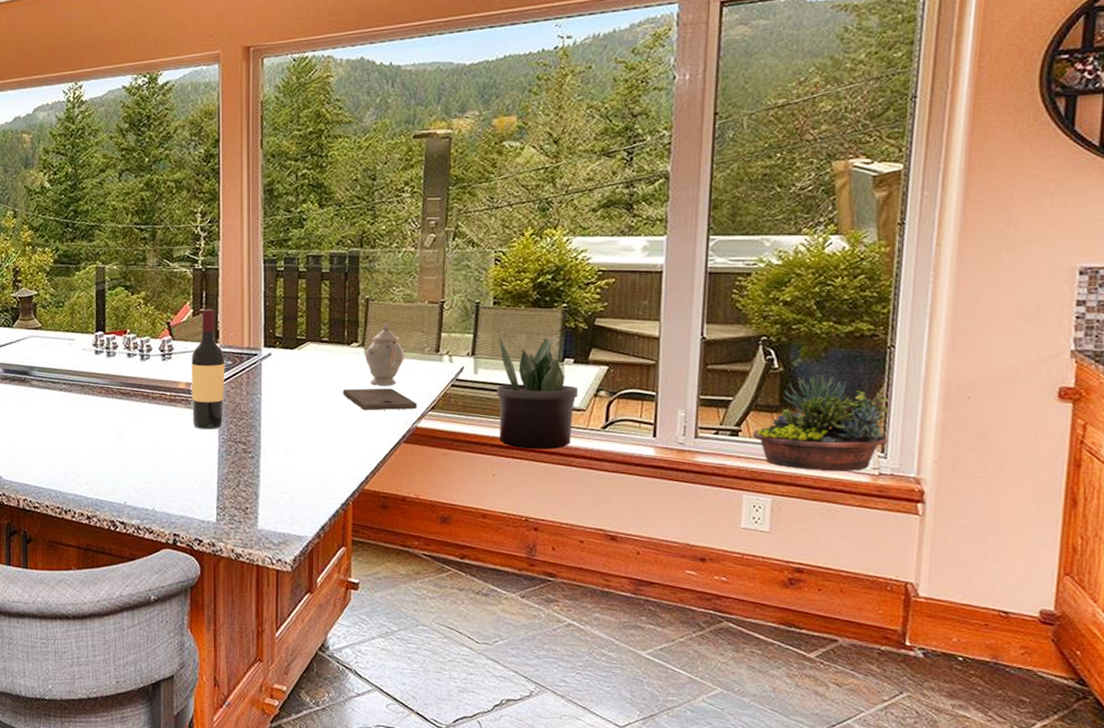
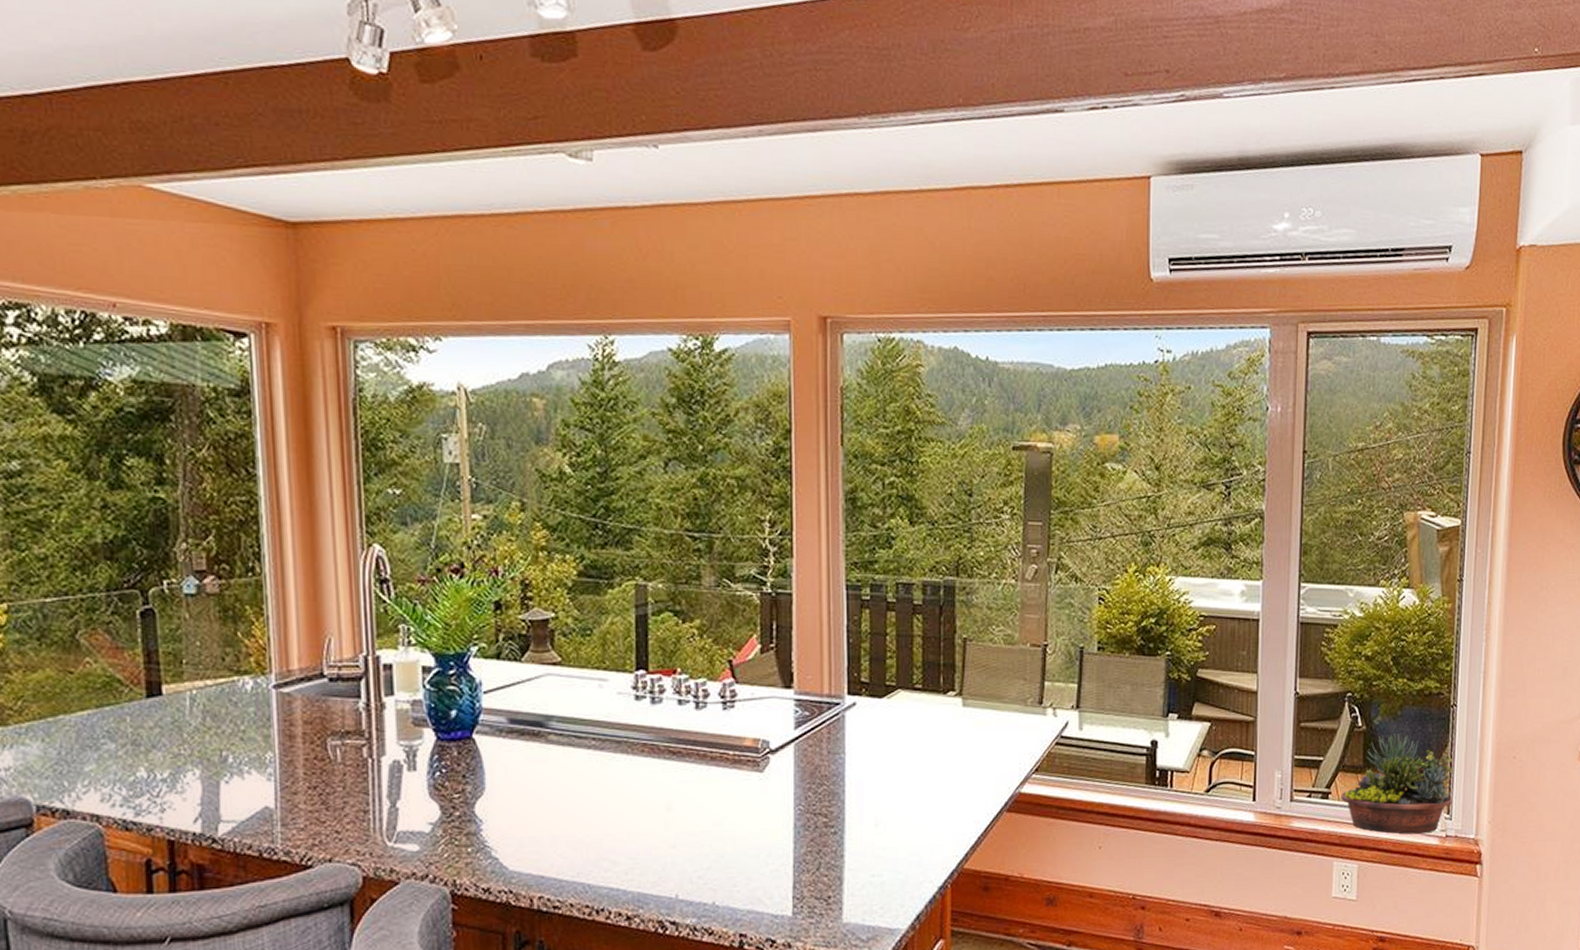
wine bottle: present [192,309,225,430] -> none [760,645,801,799]
cutting board: present [343,388,418,410] -> none [939,747,1021,773]
teapot: present [365,323,405,386] -> none [963,668,1006,744]
planter: present [497,337,578,450] -> none [1102,688,1182,818]

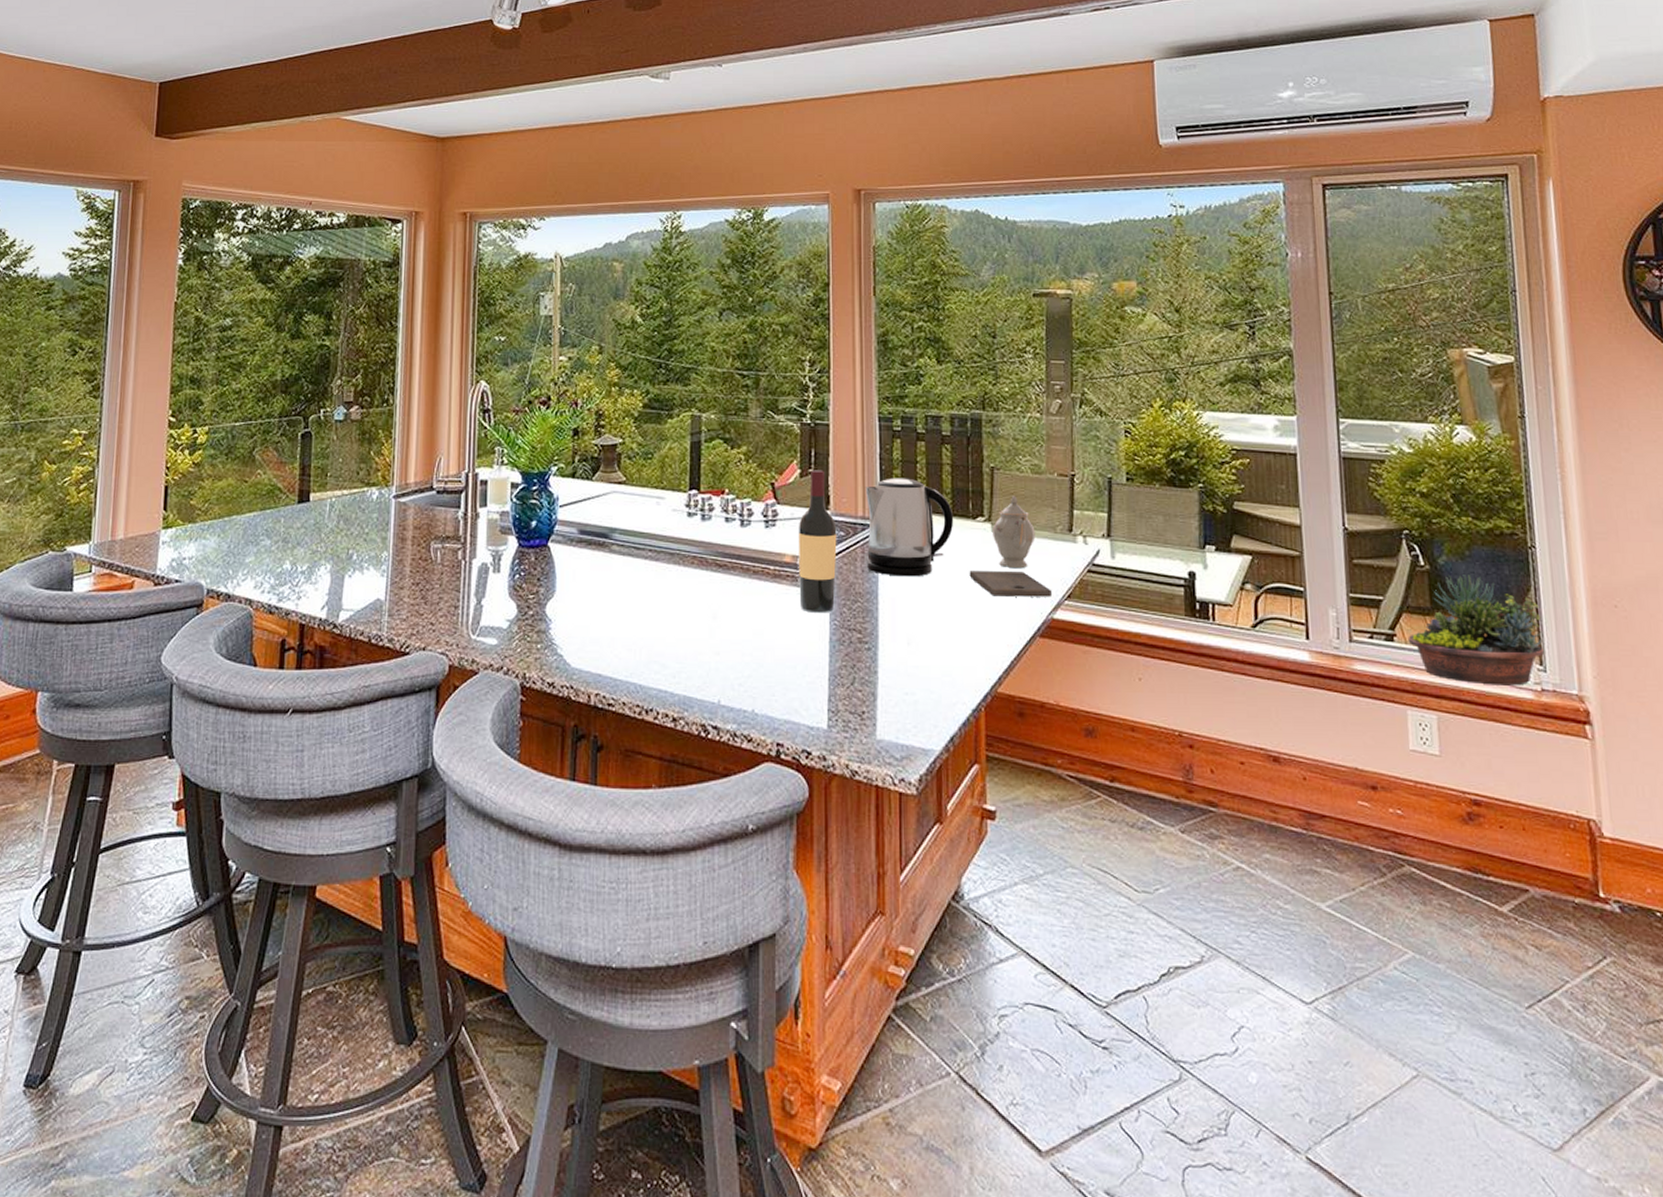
wine bottle: none [760,645,801,799] -> present [799,470,837,613]
kettle: none [831,651,924,757] -> present [865,478,954,577]
cutting board: none [939,747,1021,773] -> present [969,571,1053,597]
teapot: none [963,668,1006,744] -> present [993,496,1036,569]

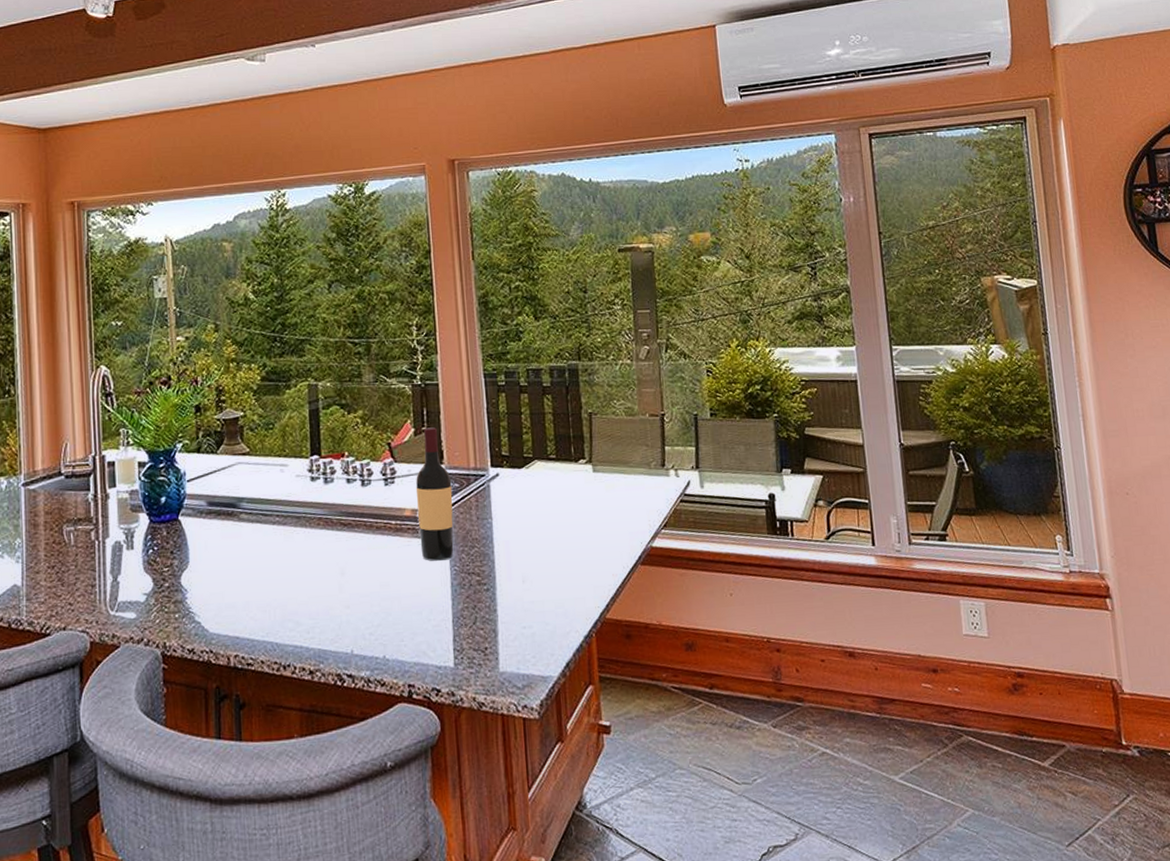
kettle: present [865,478,954,577] -> none [475,428,559,521]
cutting board: present [969,571,1053,597] -> none [574,506,651,531]
teapot: present [993,496,1036,569] -> none [593,437,633,505]
succulent planter: present [1408,574,1545,686] -> none [958,476,1071,571]

